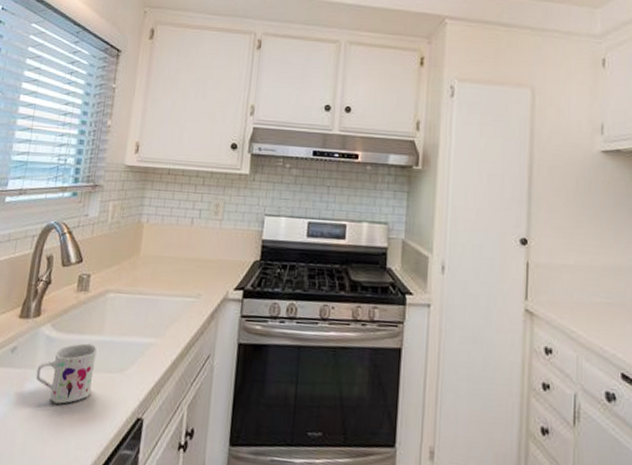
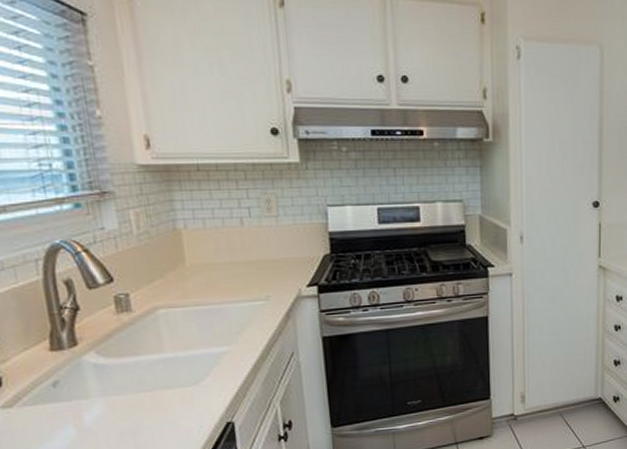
mug: present [36,343,97,404] -> none [92,363,167,426]

